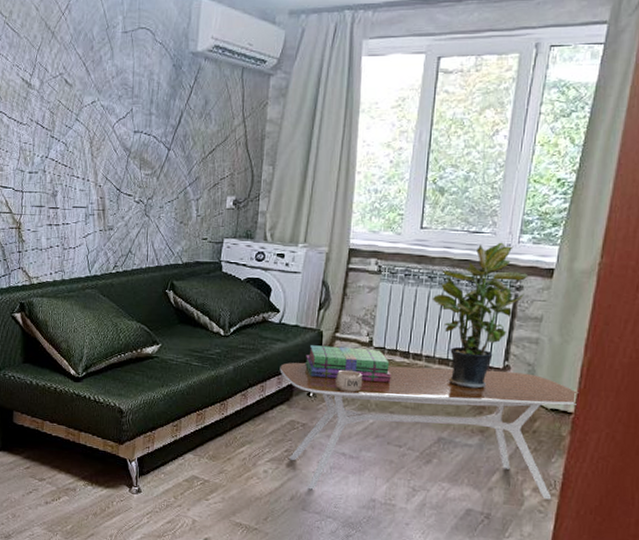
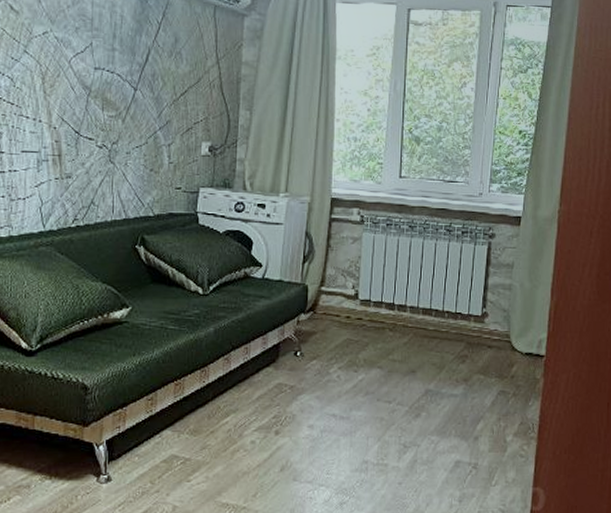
coffee table: present [280,362,579,500] -> none [264,318,549,457]
stack of books: present [305,345,392,383] -> none [291,301,378,337]
mug: present [335,369,363,393] -> none [323,325,351,349]
potted plant: present [432,242,527,389] -> none [413,191,498,337]

